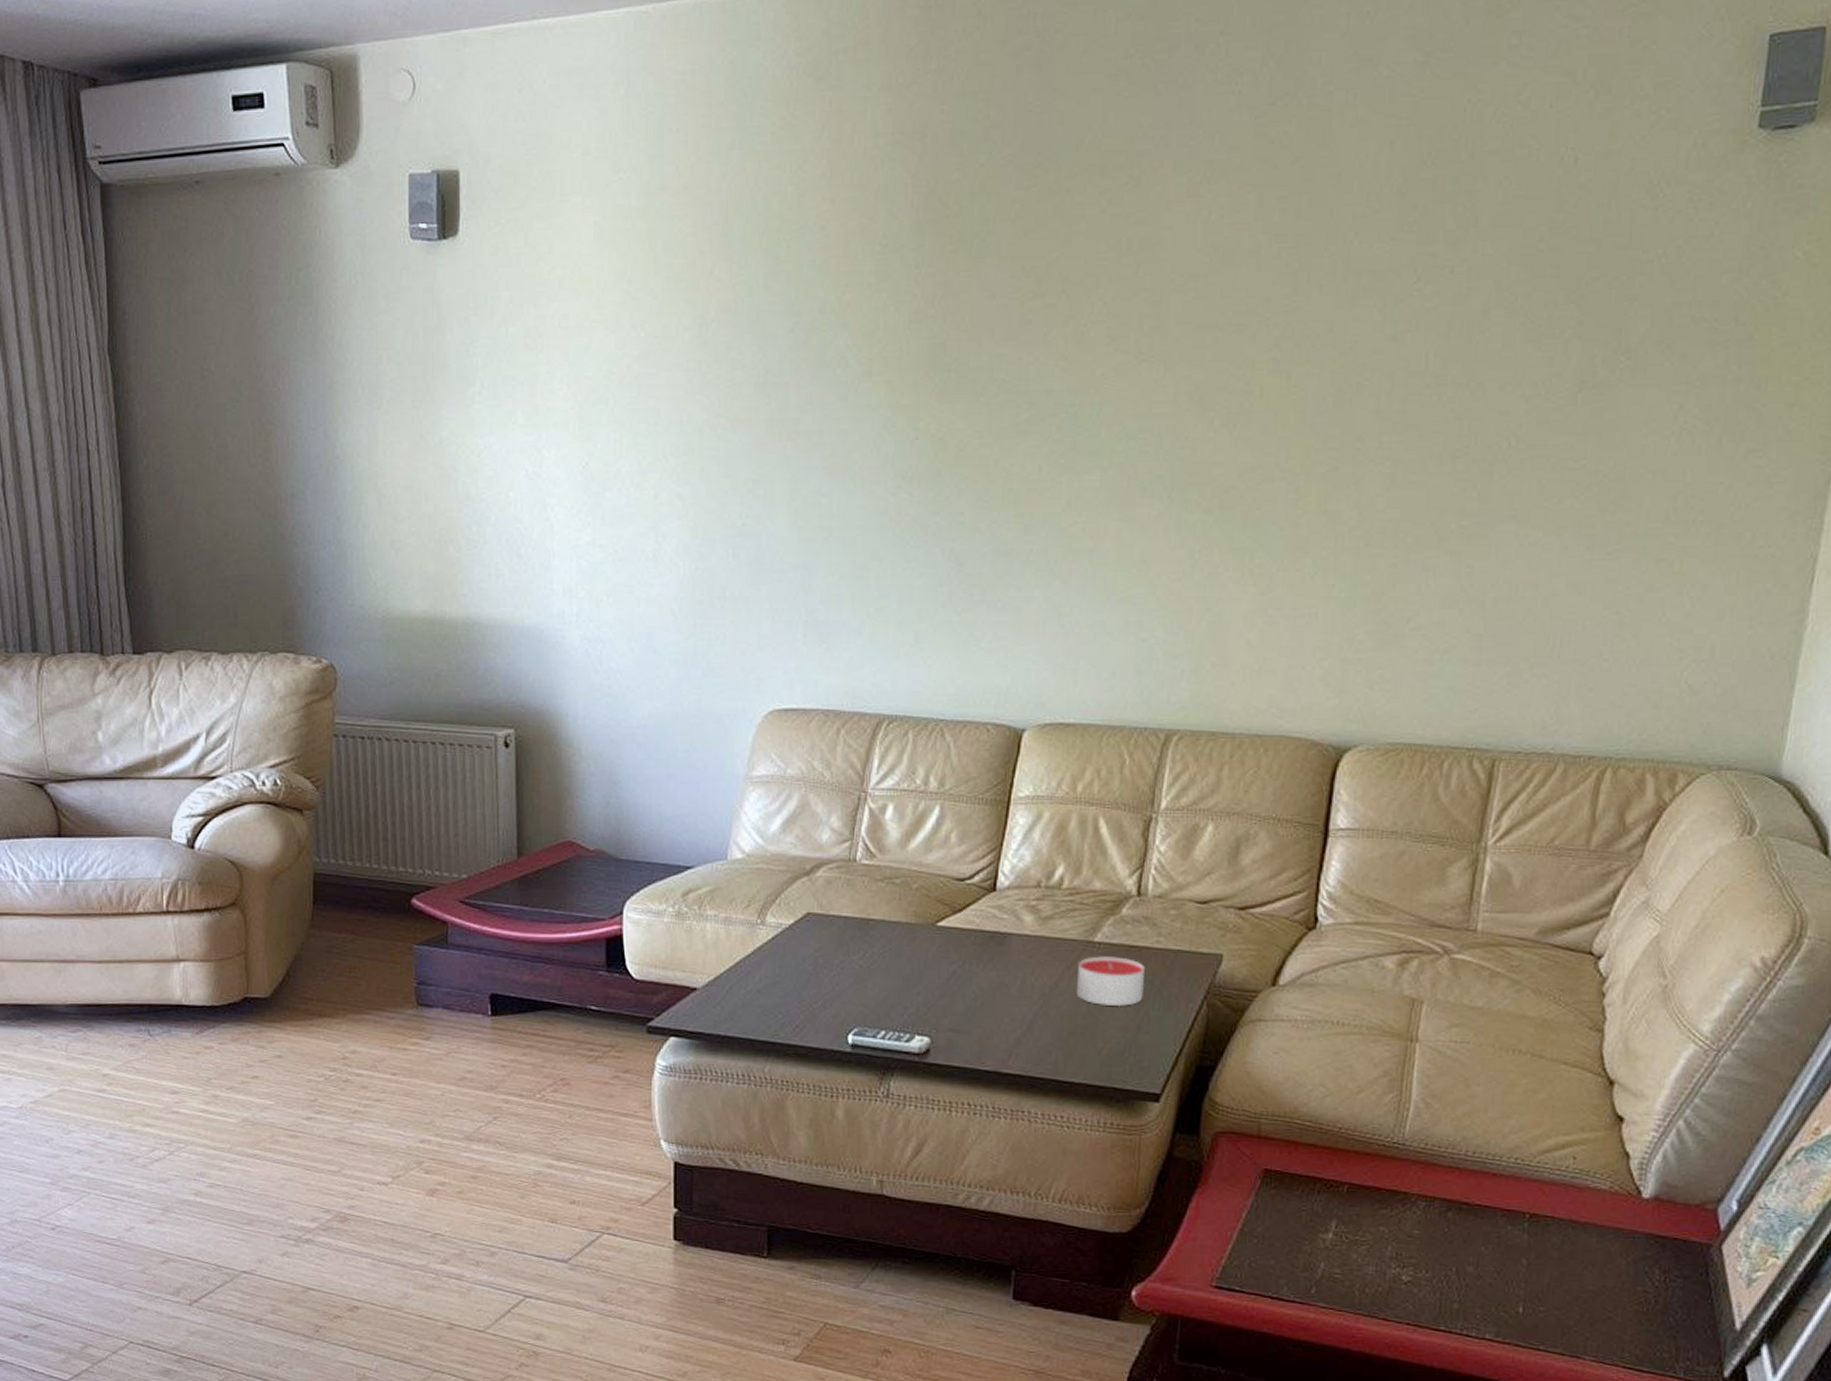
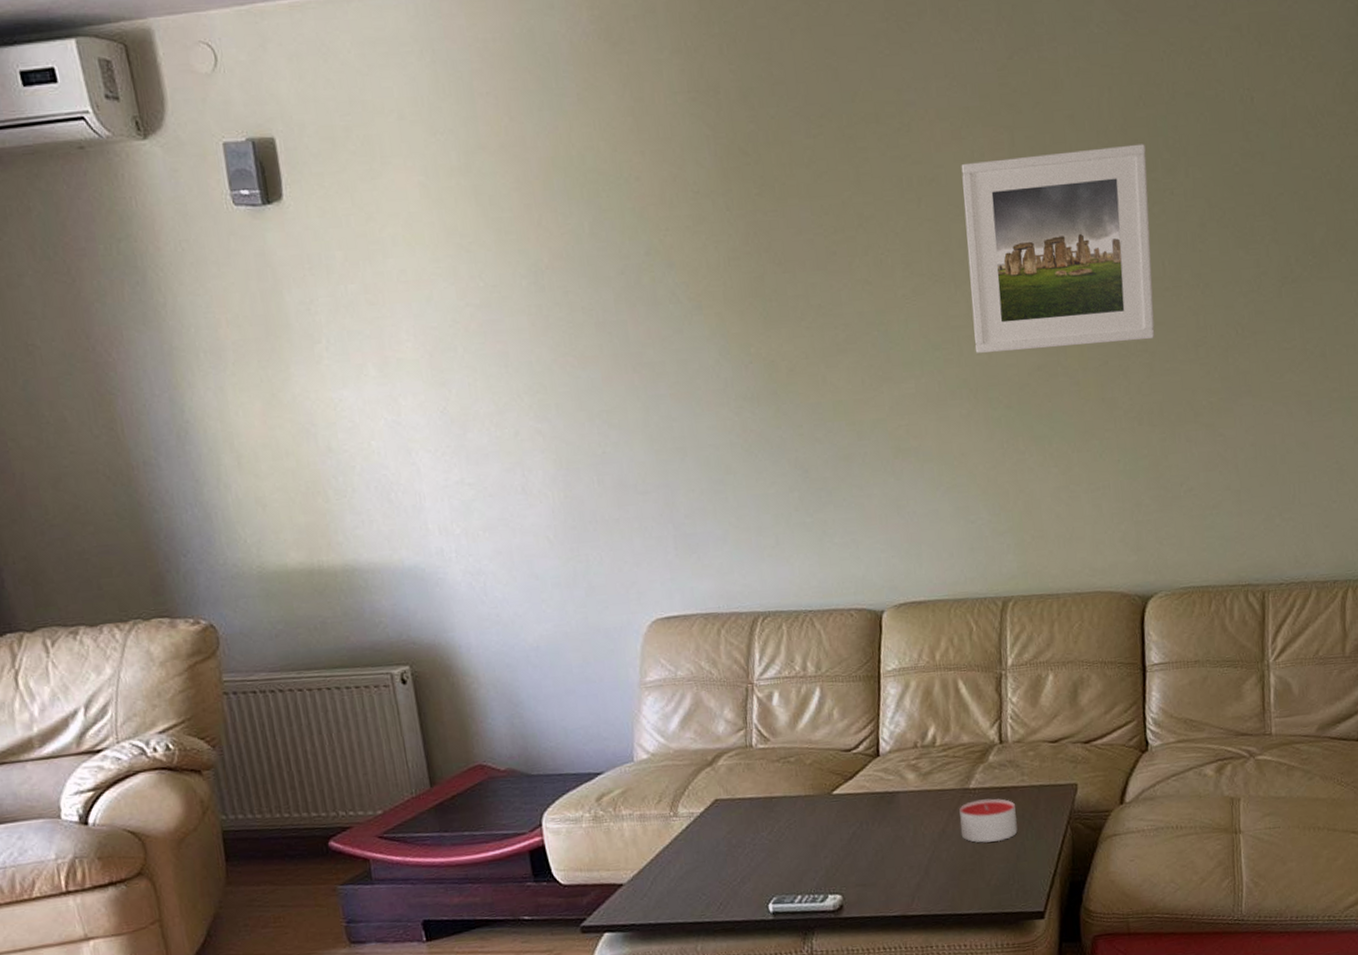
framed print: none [1177,210,1426,448] -> present [961,144,1155,354]

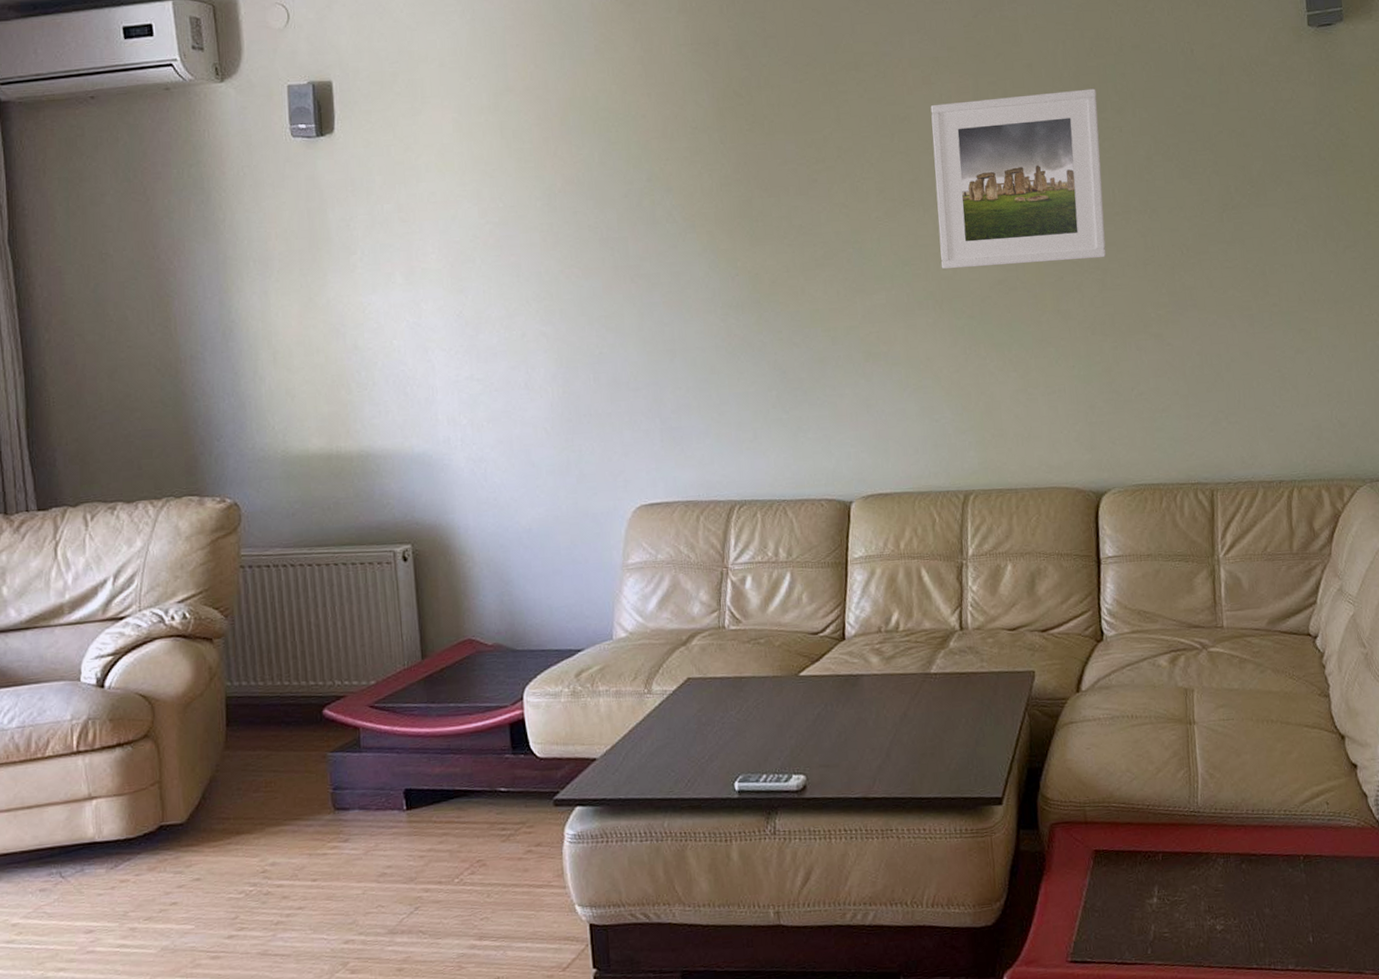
candle: present [959,798,1018,843] -> none [920,683,977,727]

